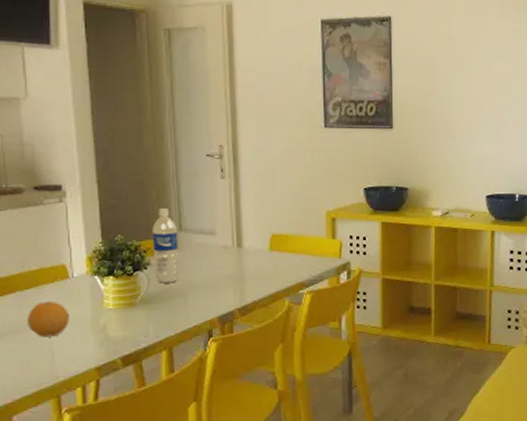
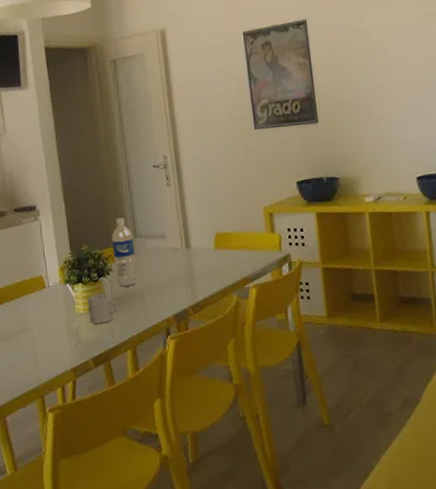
fruit: present [28,300,70,337] -> none [14,309,48,343]
cup: none [118,288,155,322] -> present [87,292,119,325]

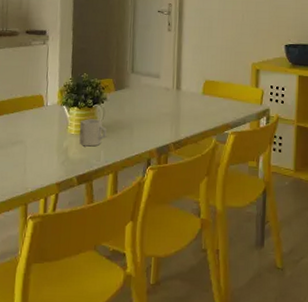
water bottle: present [111,218,137,287] -> none [109,53,131,116]

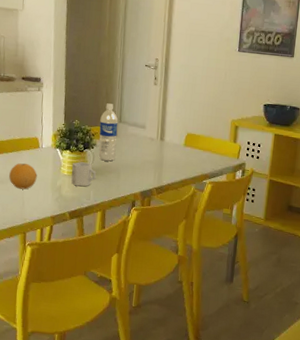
fruit: none [9,124,41,154] -> present [9,163,37,190]
water bottle: none [109,53,131,116] -> present [98,103,118,162]

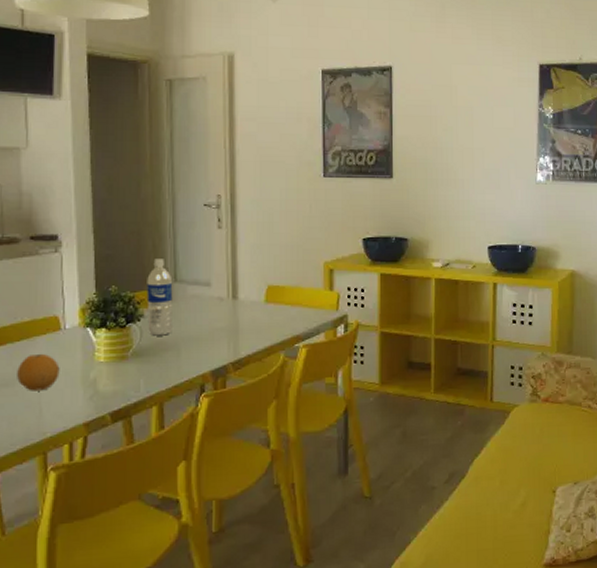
cup: present [71,162,97,187] -> none [110,341,147,376]

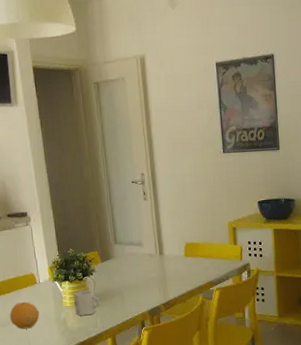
cup: none [110,341,147,376] -> present [73,290,101,316]
water bottle: present [147,259,173,336] -> none [94,226,117,286]

